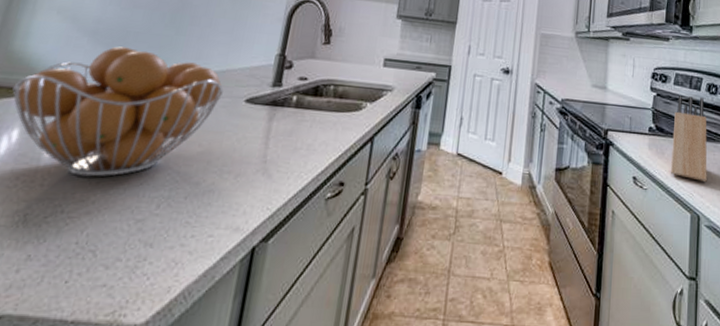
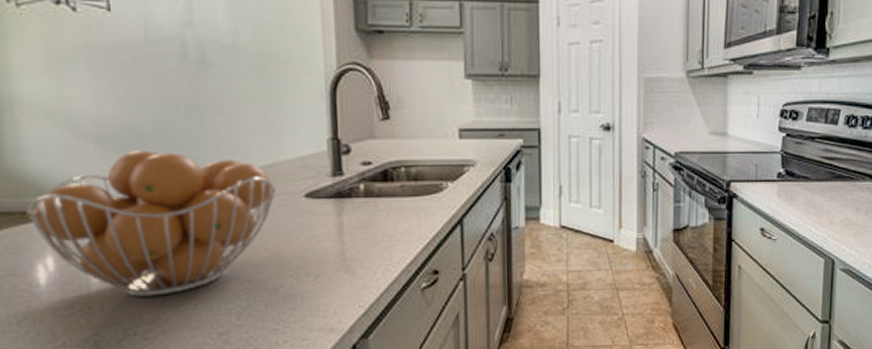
knife block: present [671,95,707,182] -> none [803,133,845,224]

